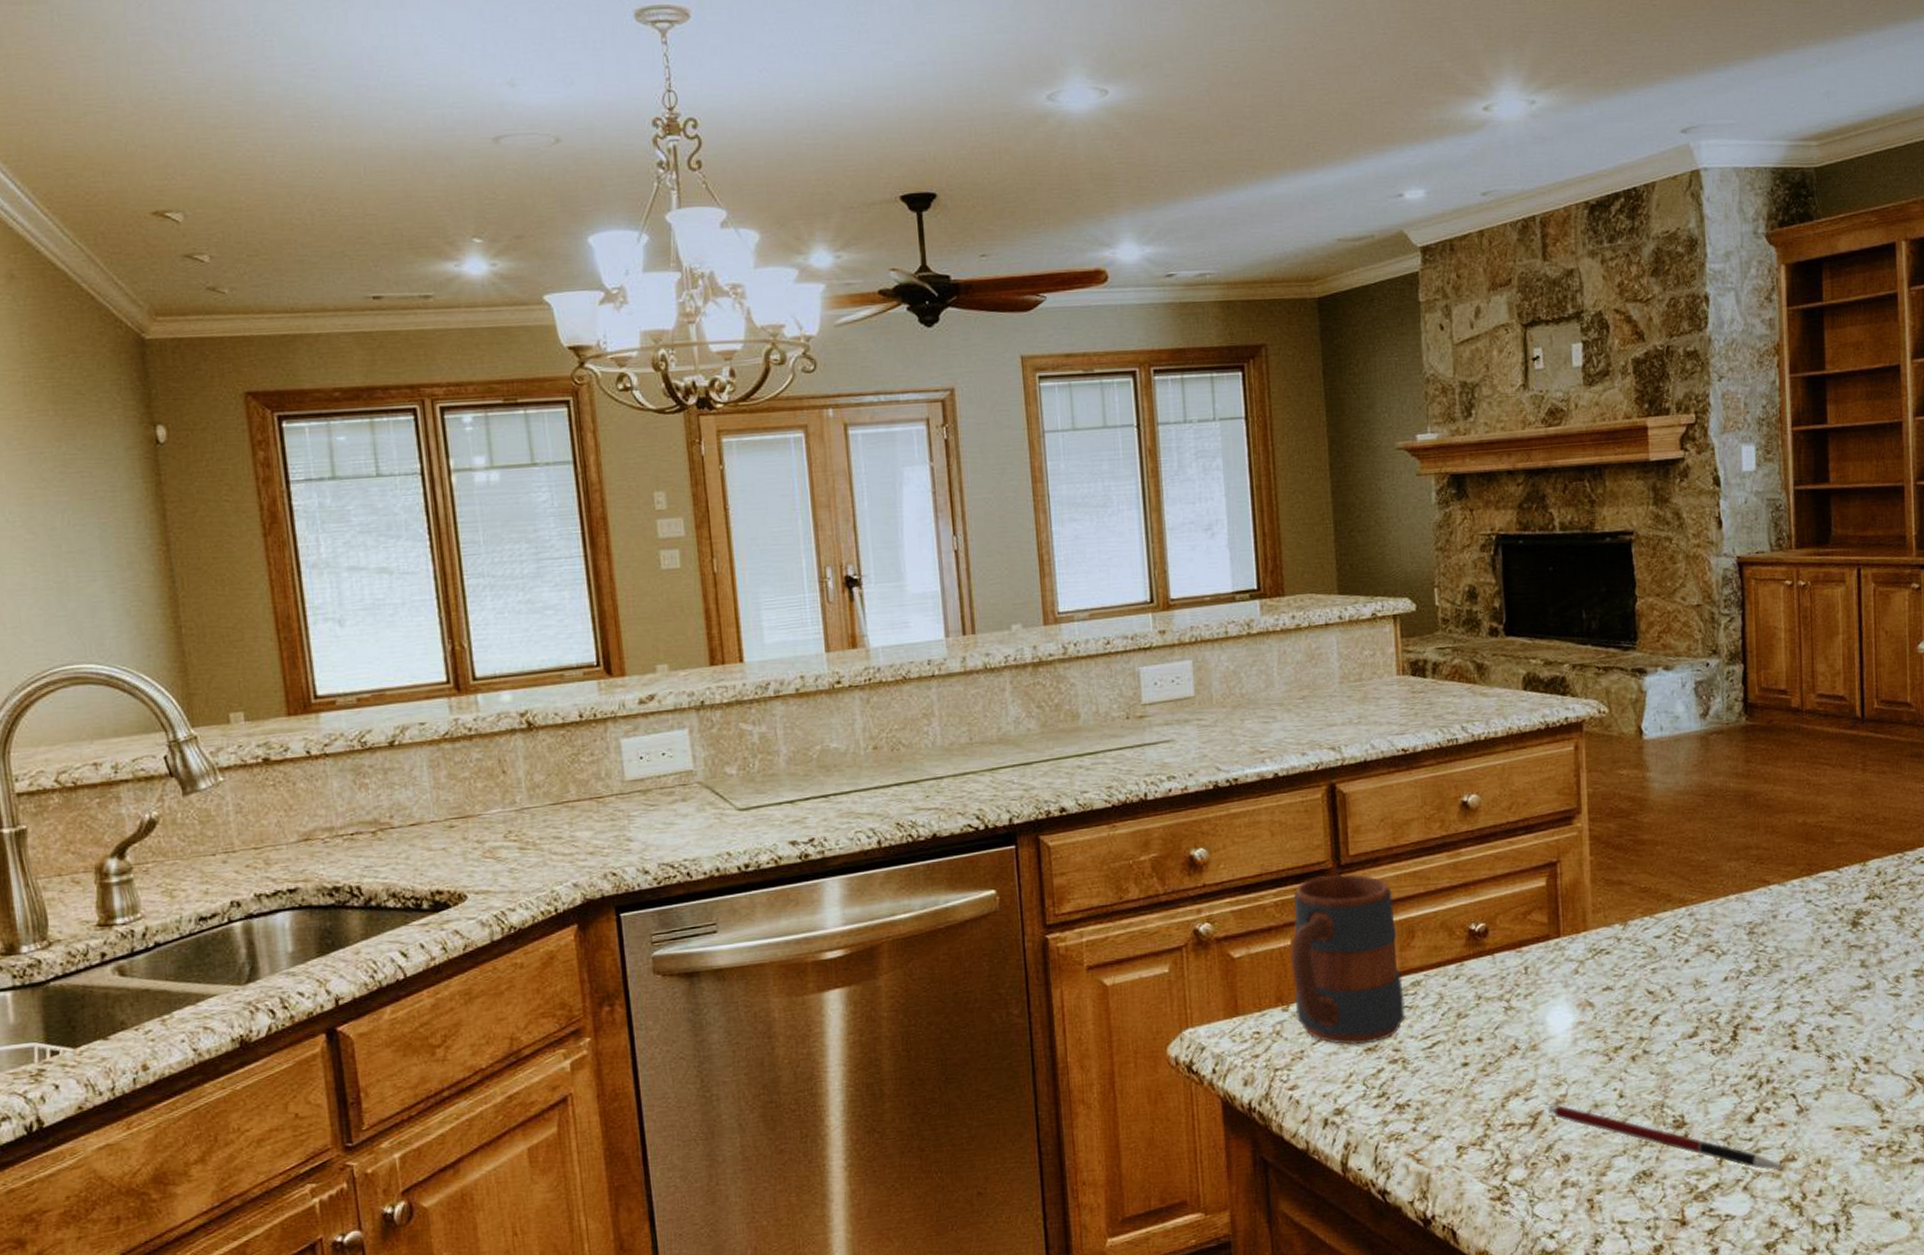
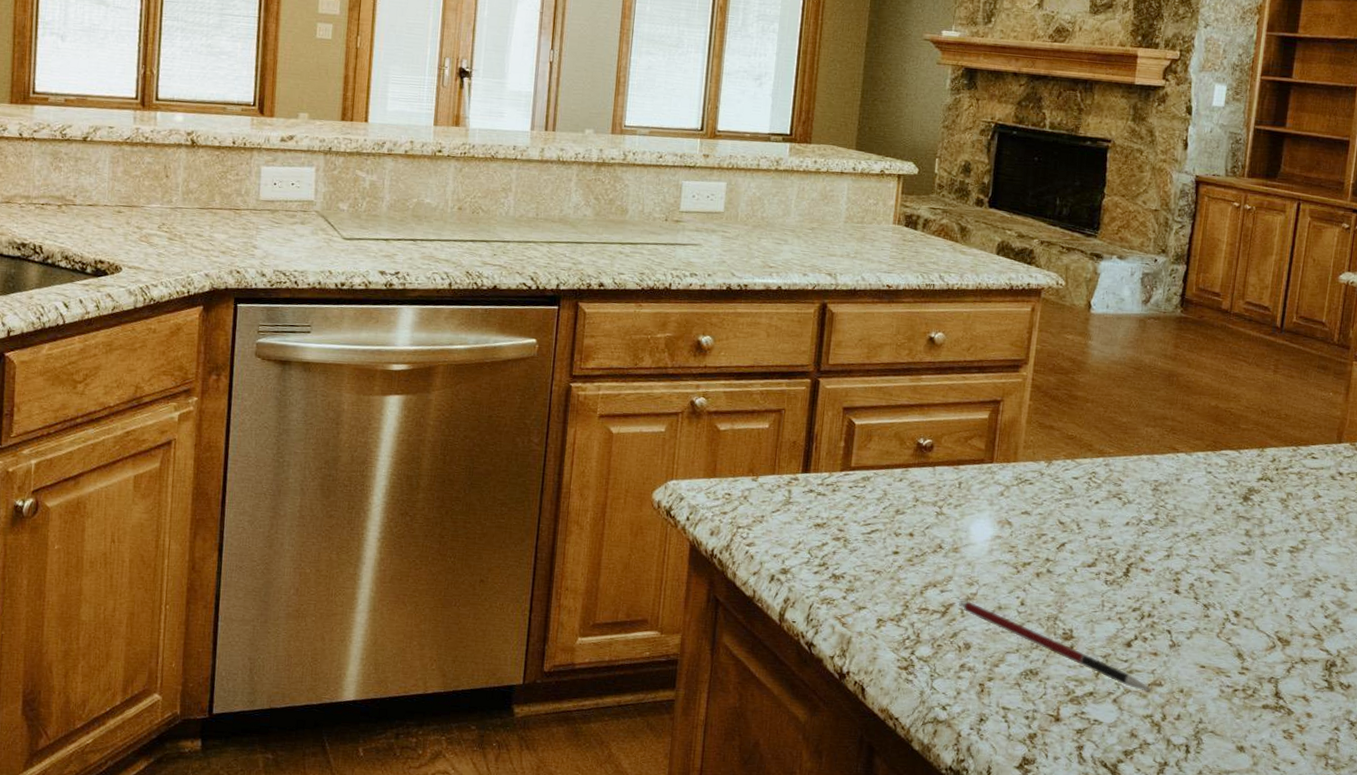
mug: present [1290,874,1405,1045] -> none [762,376,859,520]

